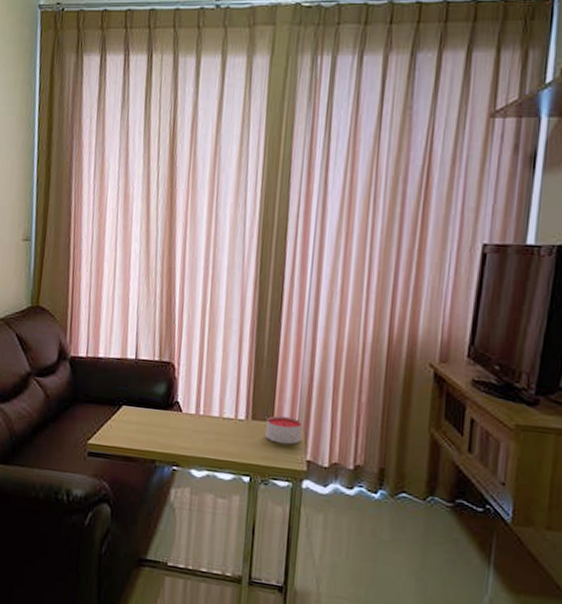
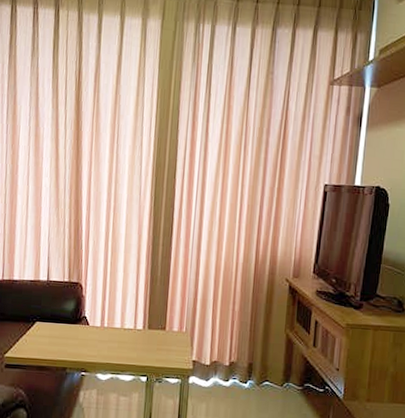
candle: present [266,415,302,445] -> none [160,324,189,348]

